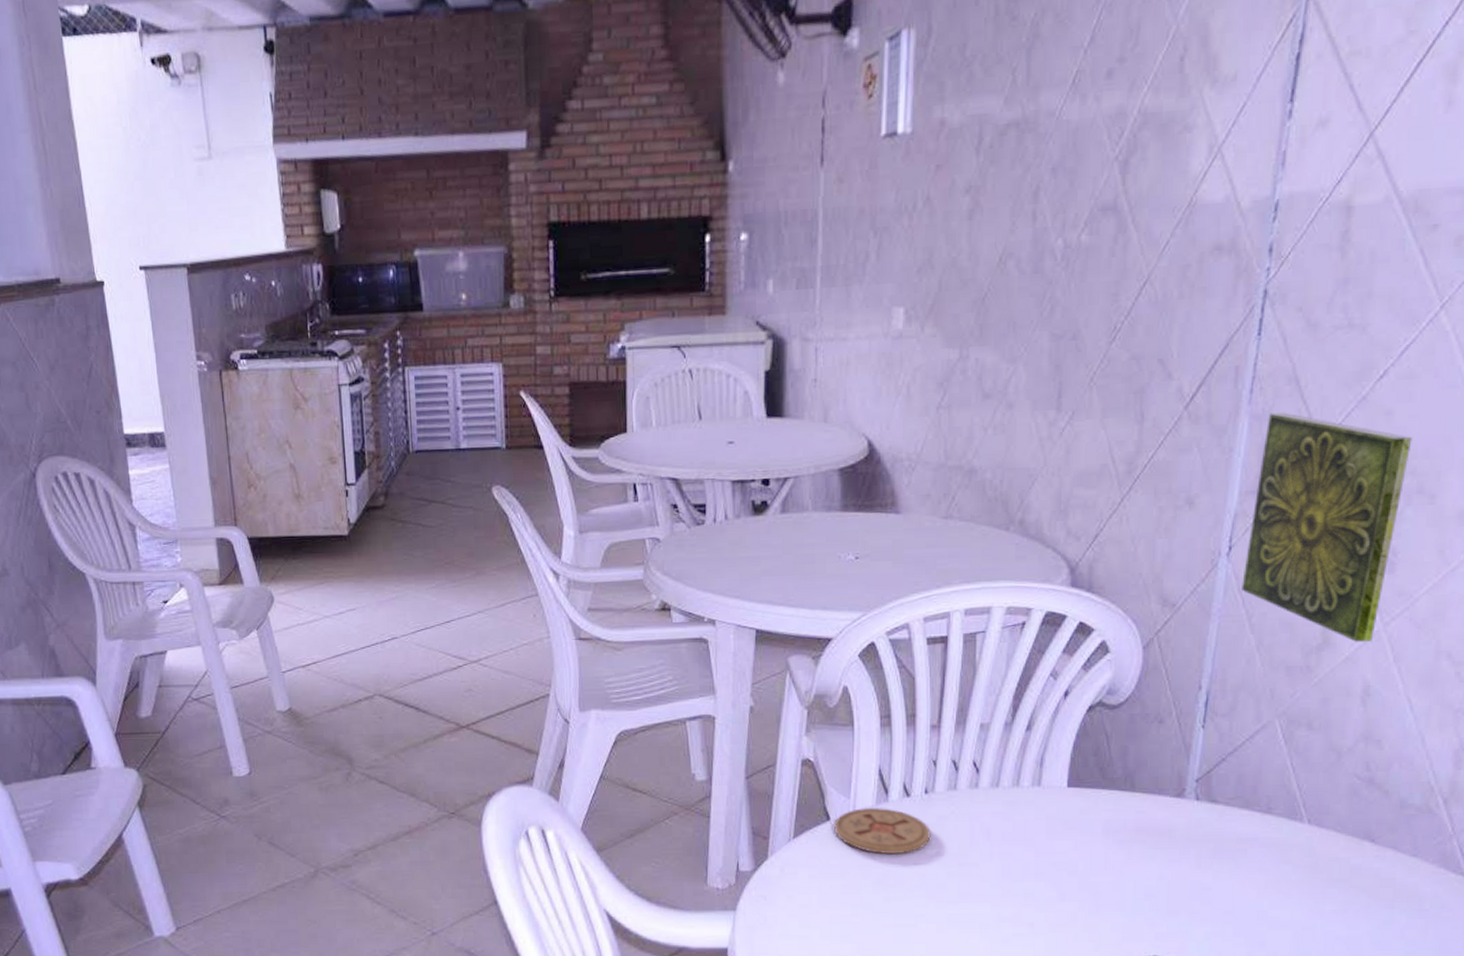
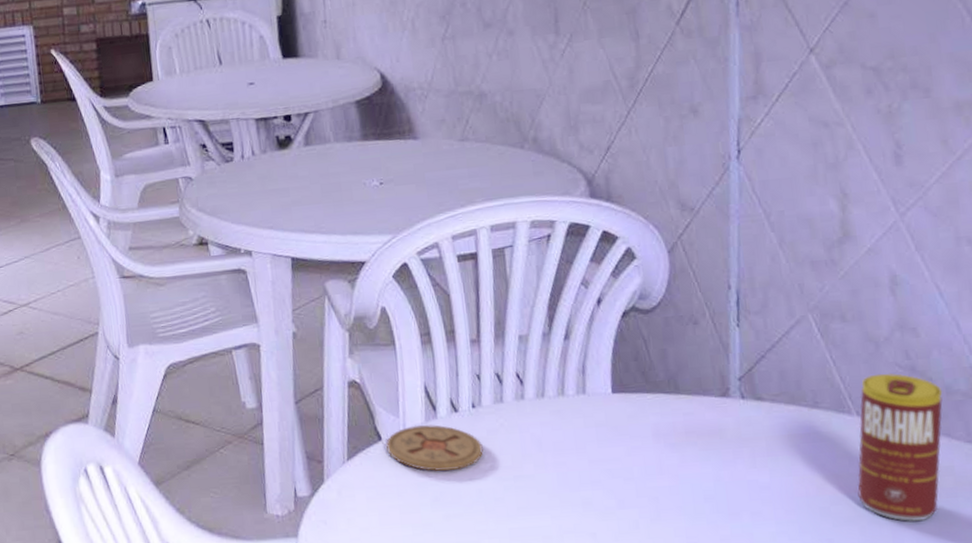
decorative tile: present [1242,412,1412,642] -> none [755,21,899,234]
beverage can: none [1297,783,1397,930] -> present [858,373,943,522]

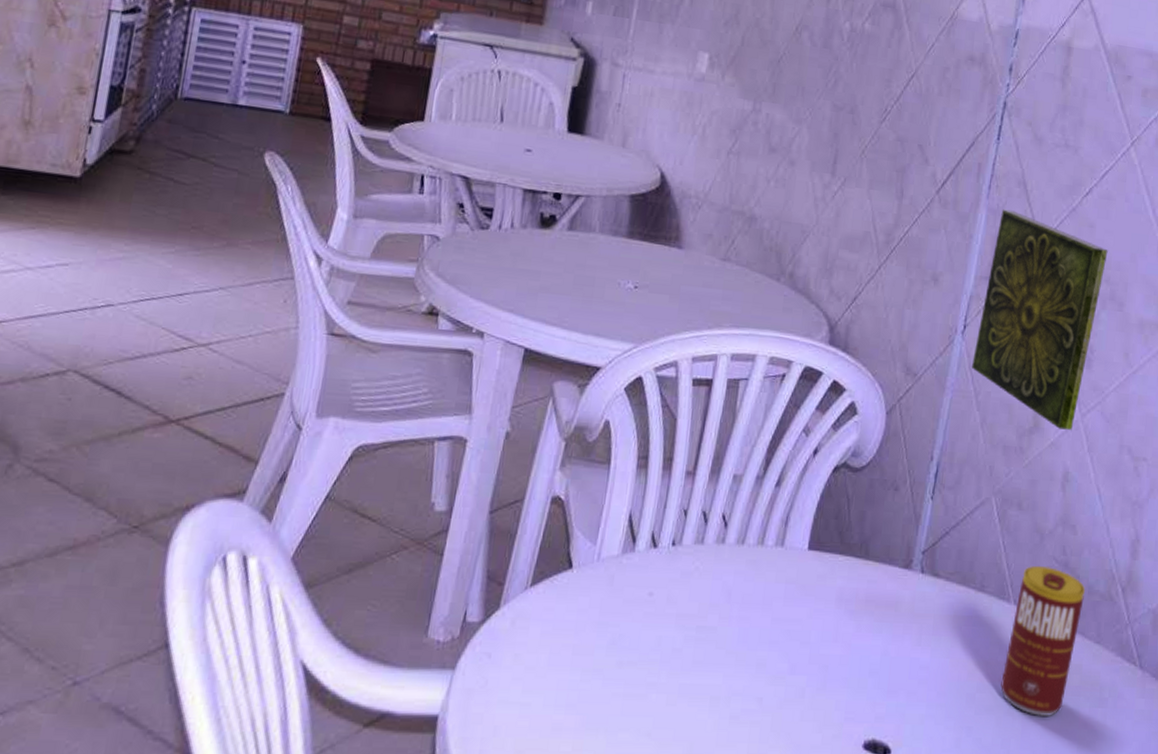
coaster: present [385,424,484,471] -> none [574,556,673,612]
decorative tile: none [755,21,899,234] -> present [972,209,1108,430]

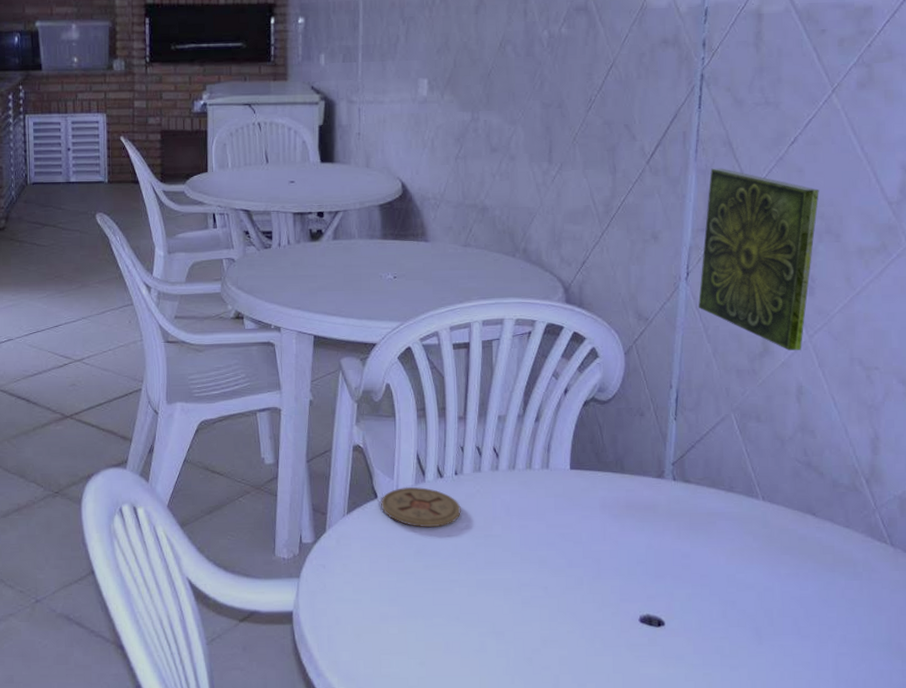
coaster: none [574,556,673,612] -> present [380,486,461,527]
beverage can: present [1001,565,1086,717] -> none [758,466,830,591]

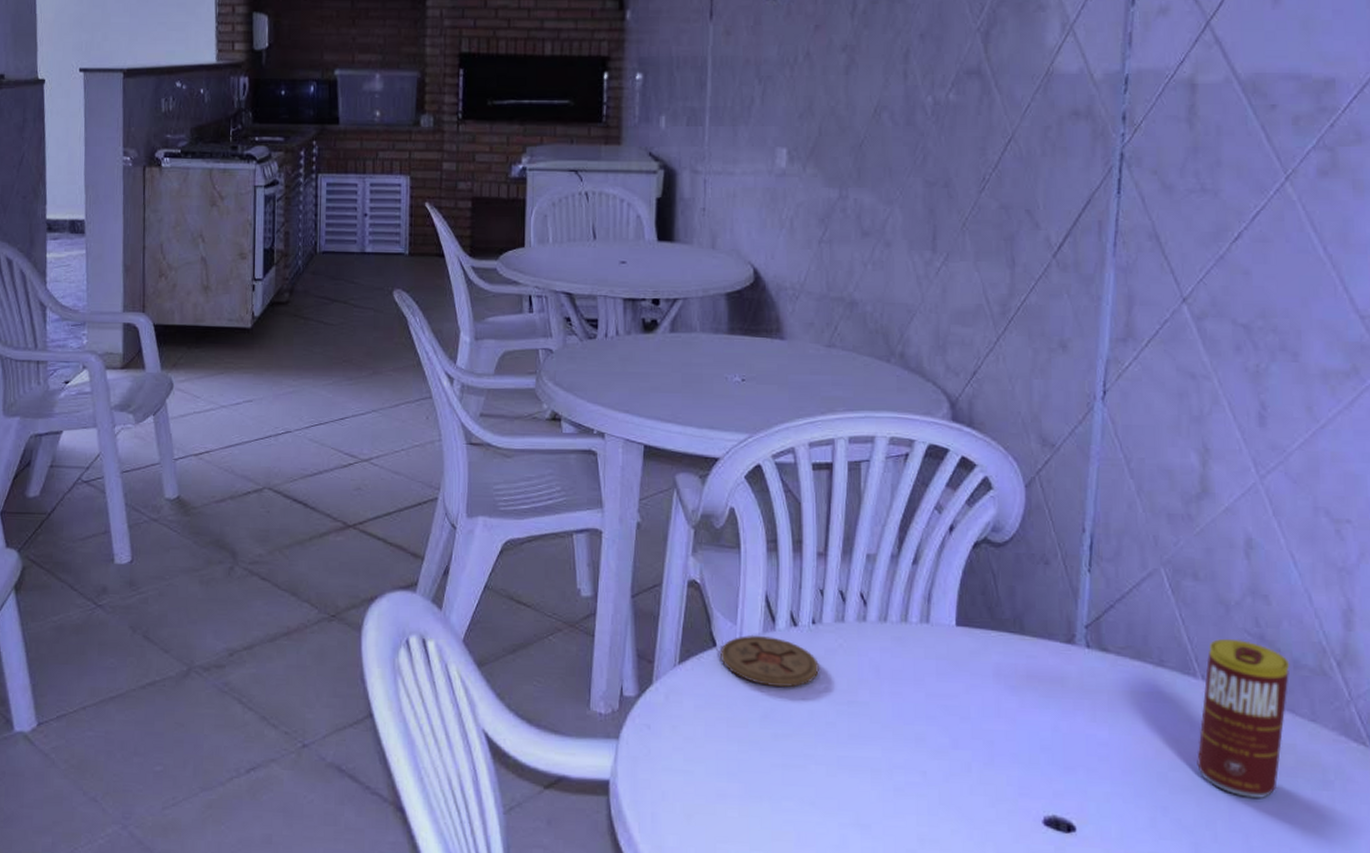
decorative tile: present [698,168,819,351] -> none [1118,266,1271,494]
beverage can: none [758,466,830,591] -> present [1197,638,1290,799]

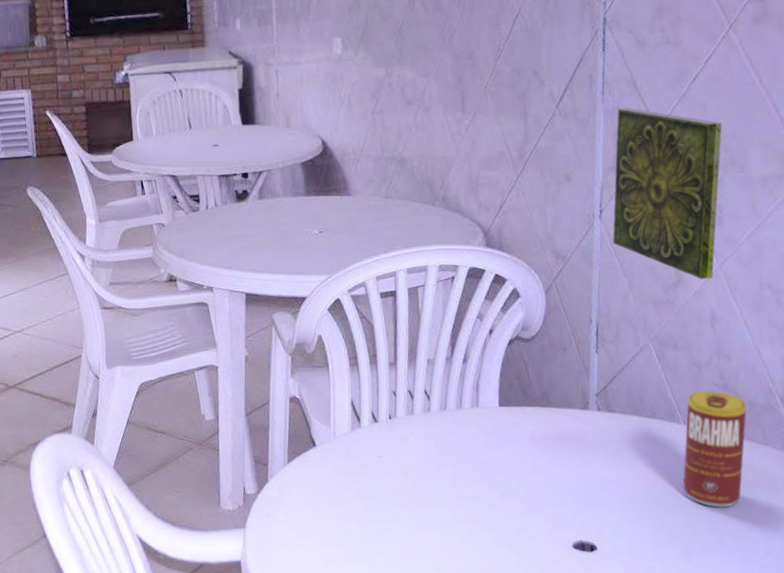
coaster: present [719,635,819,687] -> none [319,433,397,472]
decorative tile: none [1118,266,1271,494] -> present [612,107,722,279]

